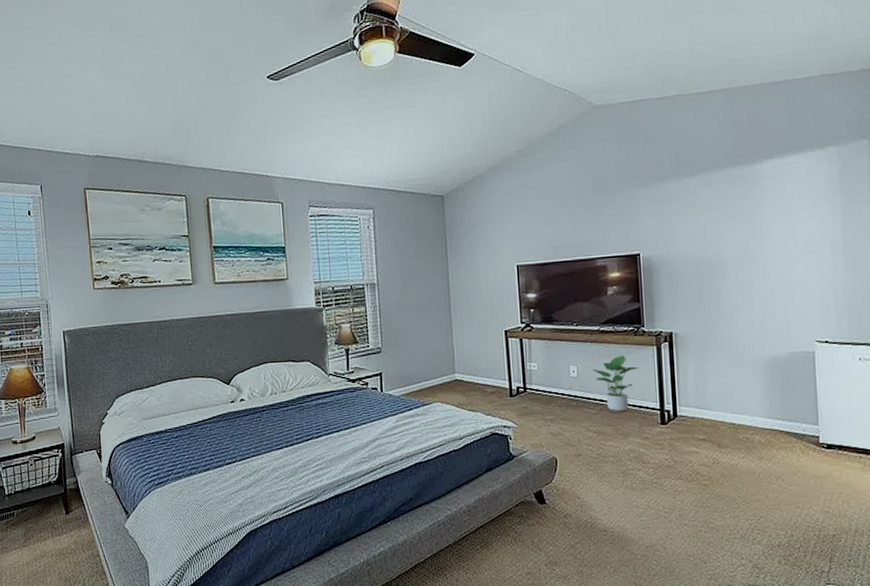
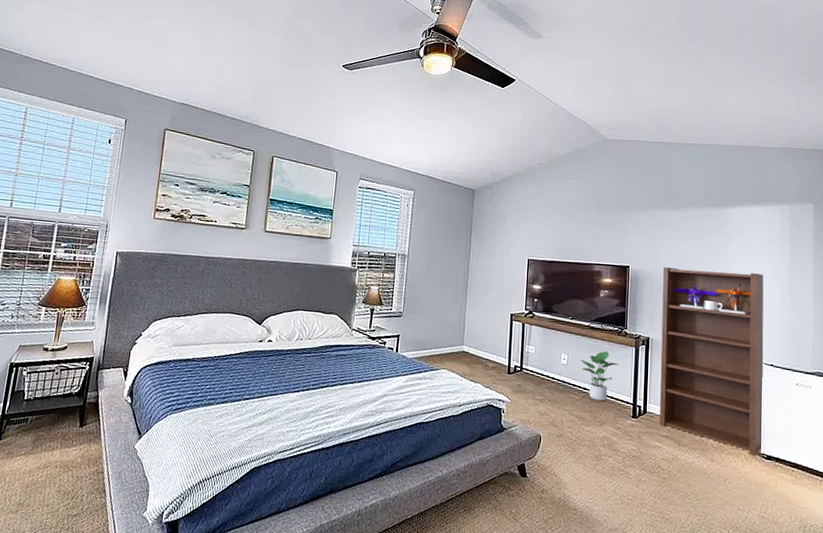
bookshelf: none [681,236,822,446] -> present [659,266,764,455]

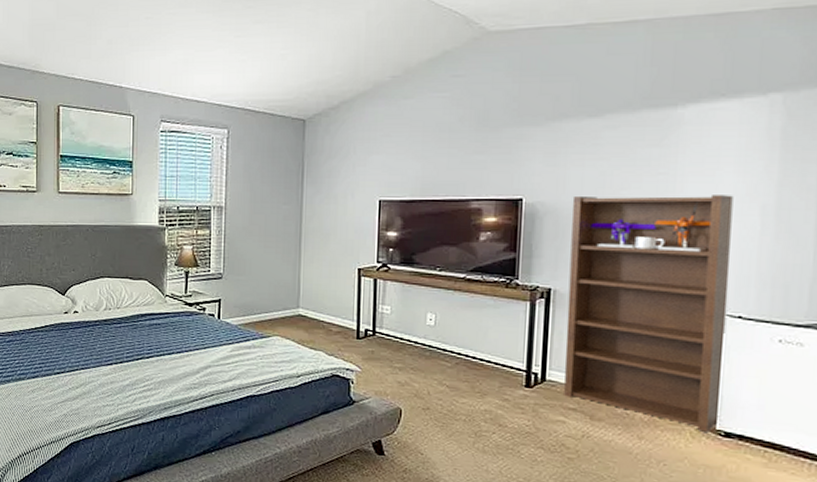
potted plant: present [580,350,620,401] -> none [453,307,508,368]

